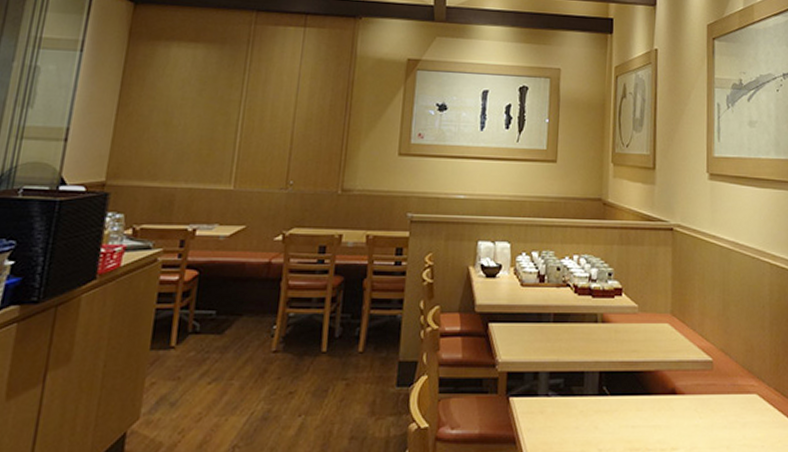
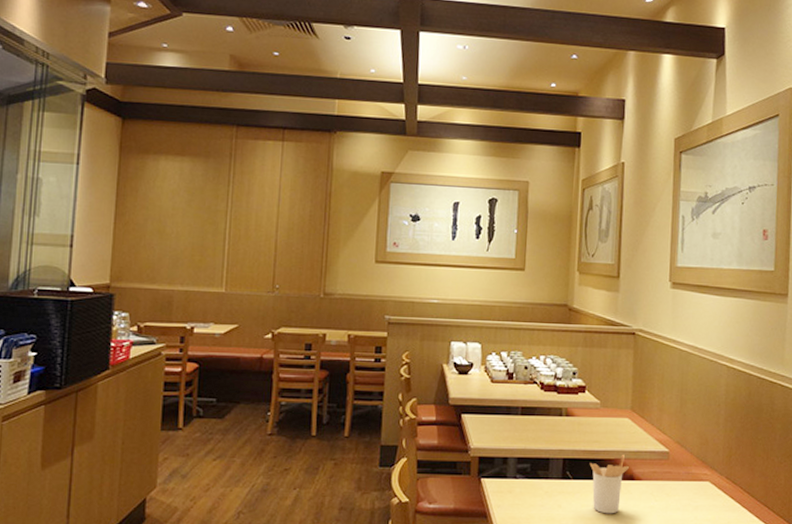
utensil holder: none [627,366,672,435] -> present [589,455,630,514]

